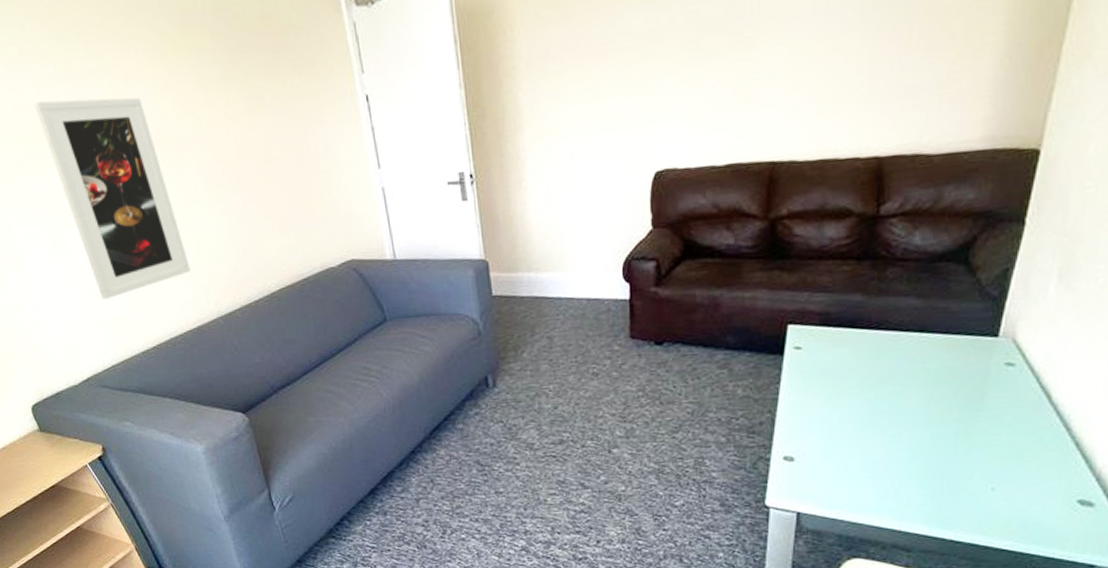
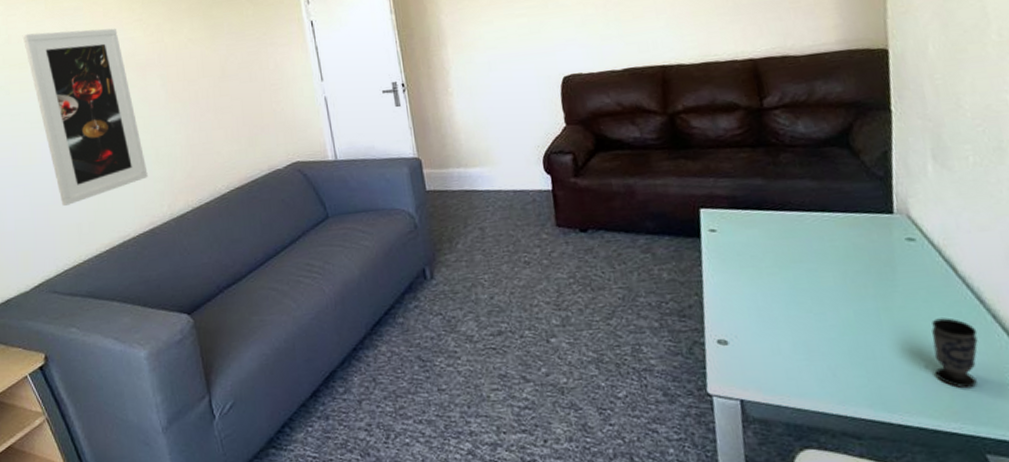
cup: none [1000,443,1055,511] -> present [931,318,978,389]

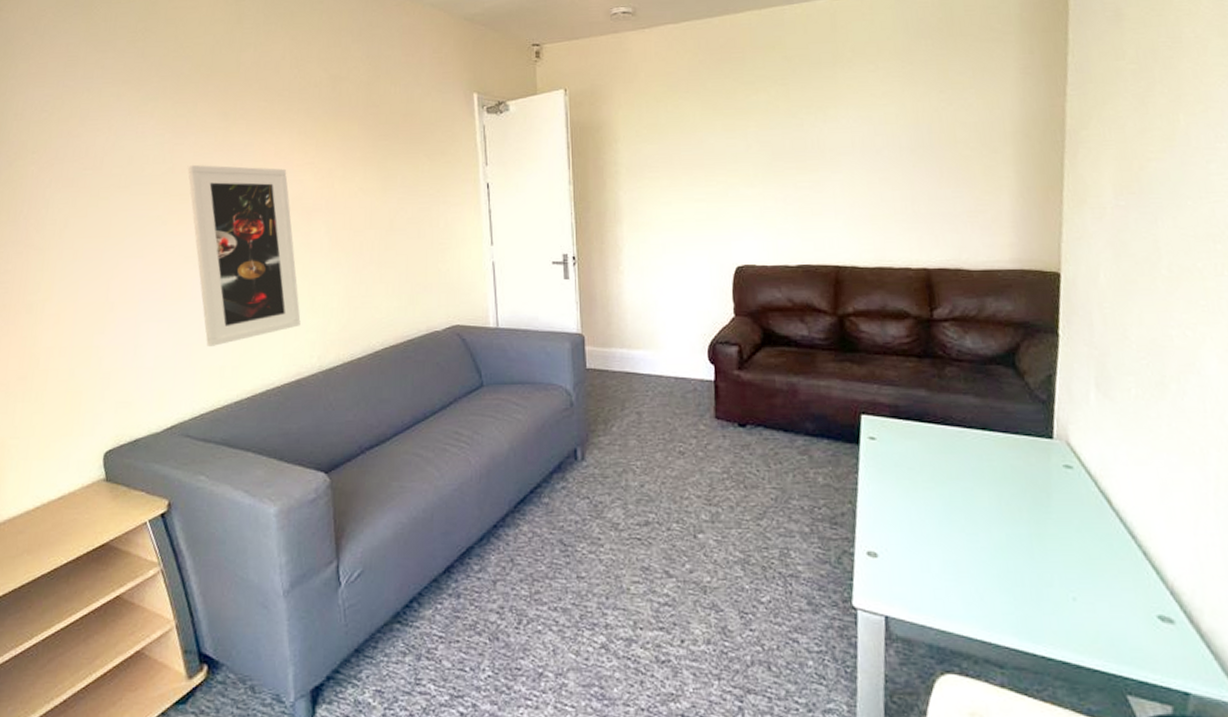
cup: present [931,318,978,389] -> none [1082,550,1127,625]

